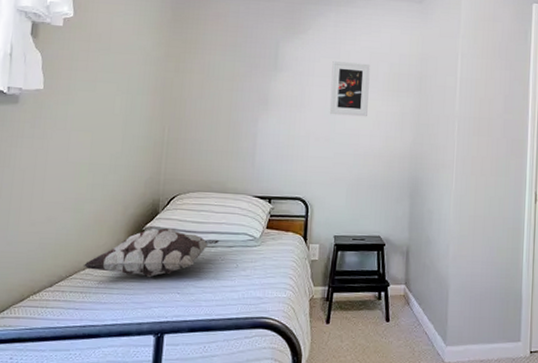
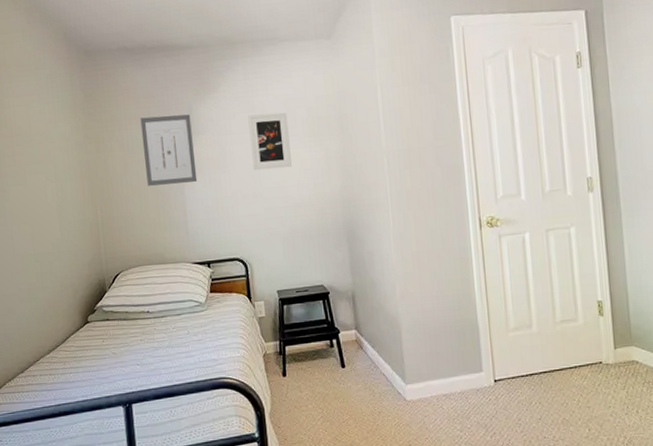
decorative pillow: present [82,228,220,278] -> none [46,305,168,354]
wall art: none [221,45,276,116] -> present [140,114,198,186]

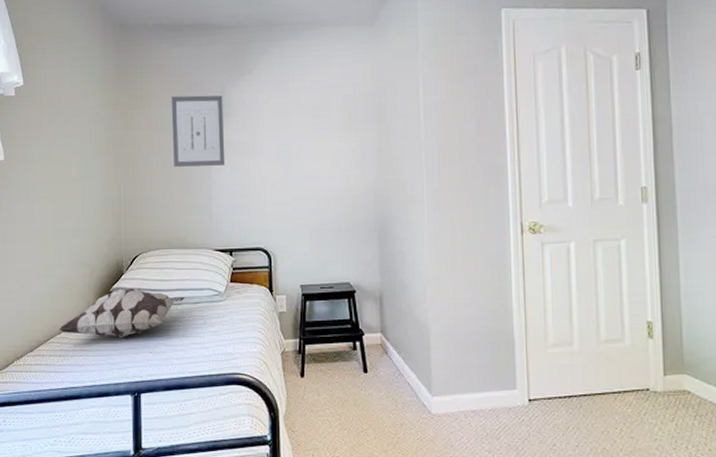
decorative pillow: none [46,305,168,354] -> present [58,288,185,339]
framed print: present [248,112,292,171] -> none [282,99,324,158]

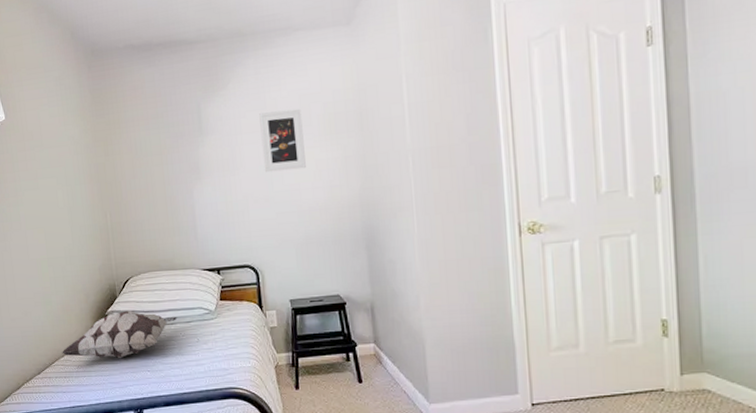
wall art: present [171,95,225,167] -> none [148,113,207,190]
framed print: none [282,99,324,158] -> present [259,108,306,173]

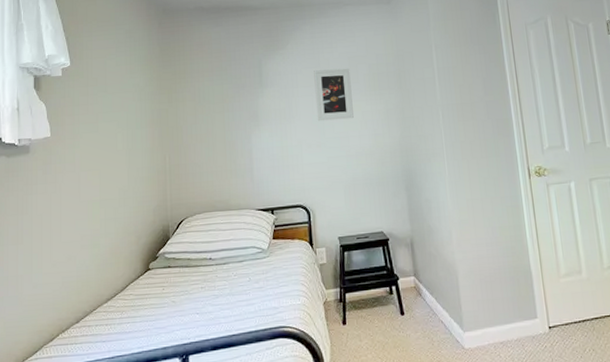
decorative pillow: present [61,311,177,359] -> none [105,251,230,302]

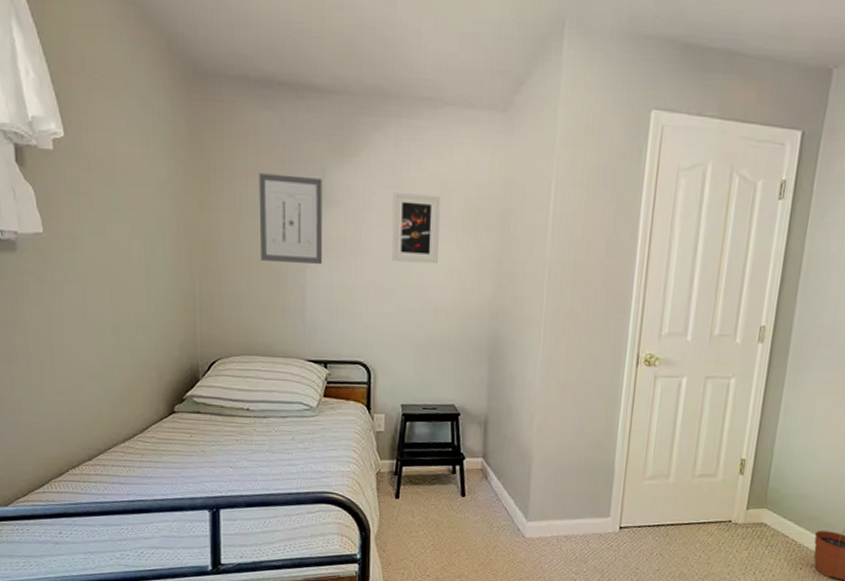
wall art: none [212,68,264,135] -> present [259,173,323,264]

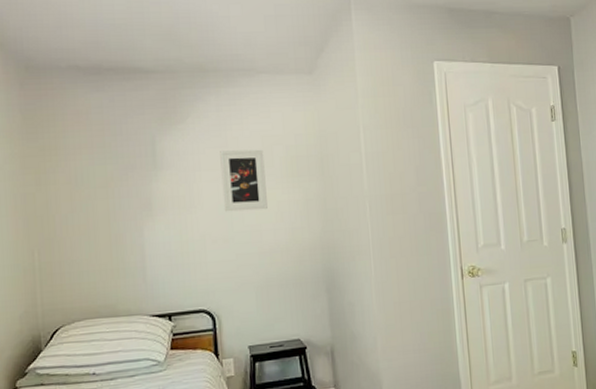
wall art: present [259,173,323,264] -> none [92,146,159,226]

